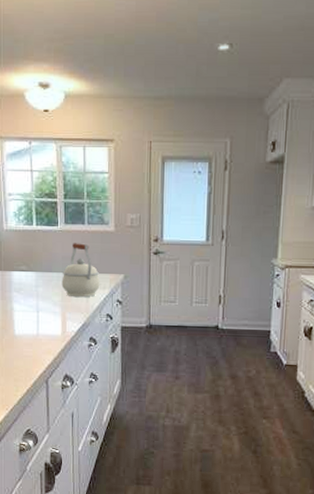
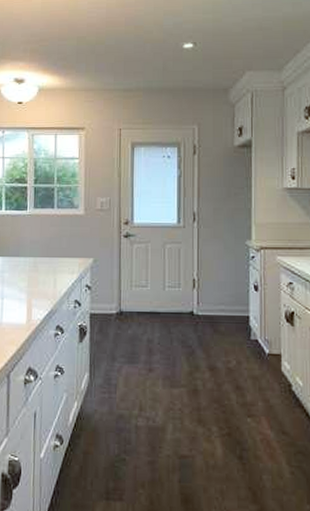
kettle: present [61,243,100,298] -> none [28,227,69,283]

